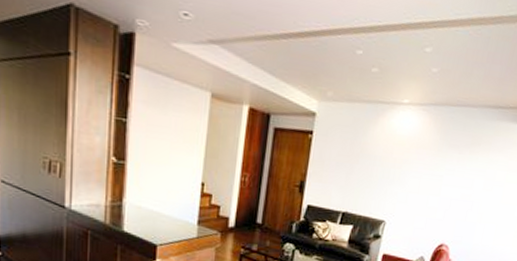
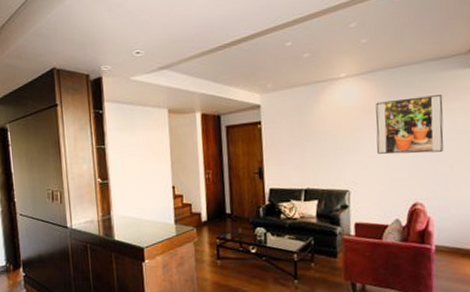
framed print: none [420,137,492,200] -> present [376,95,444,154]

